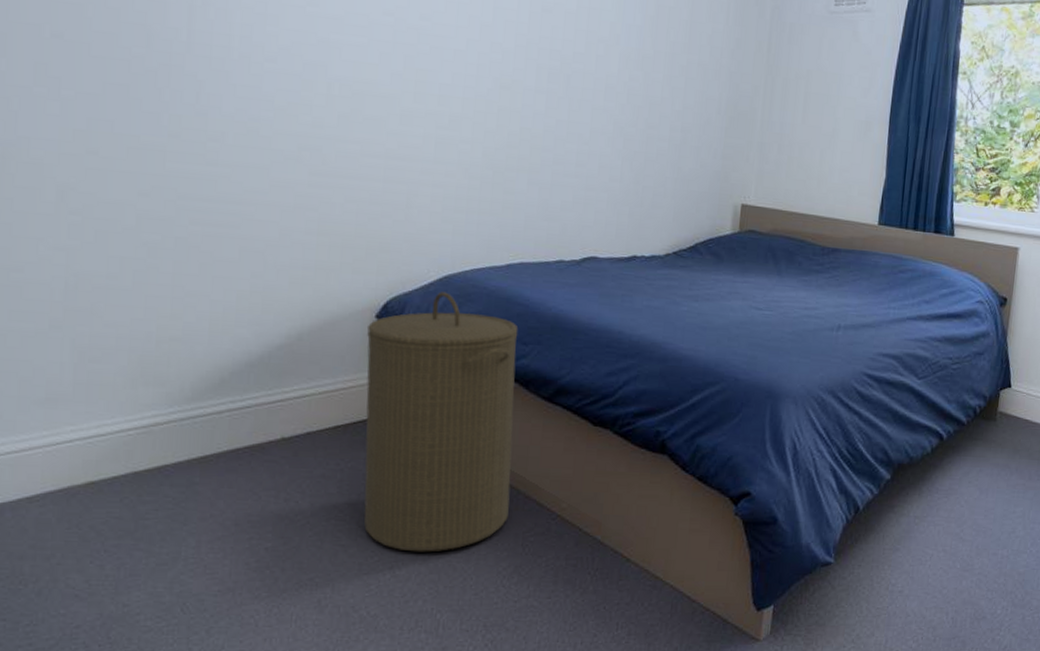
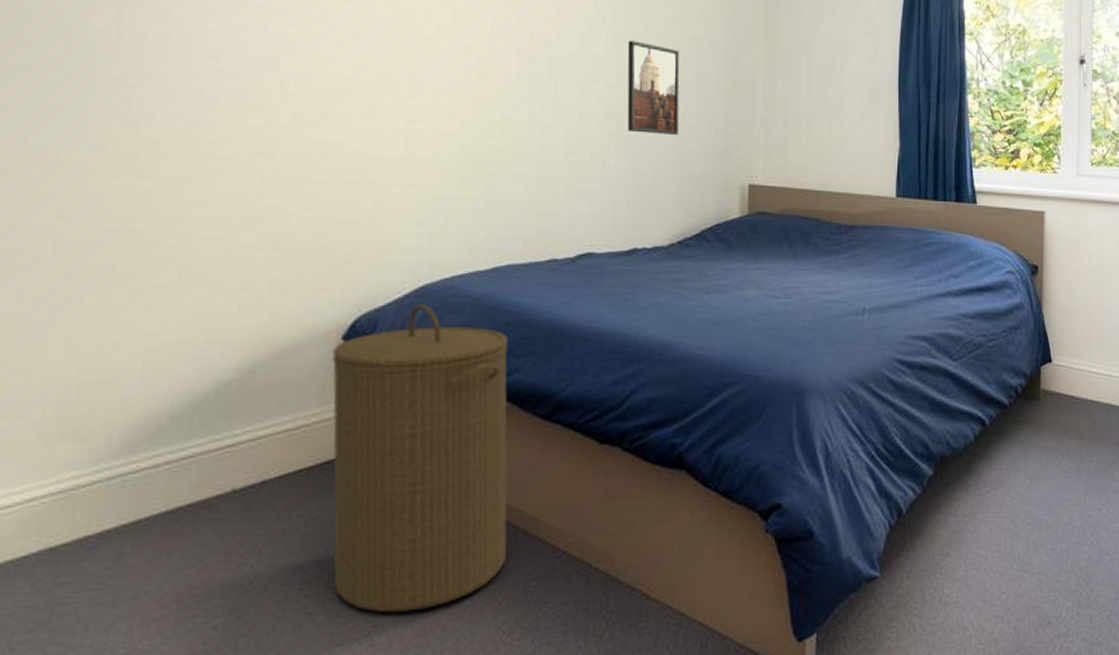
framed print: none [634,63,685,154] -> present [627,40,680,135]

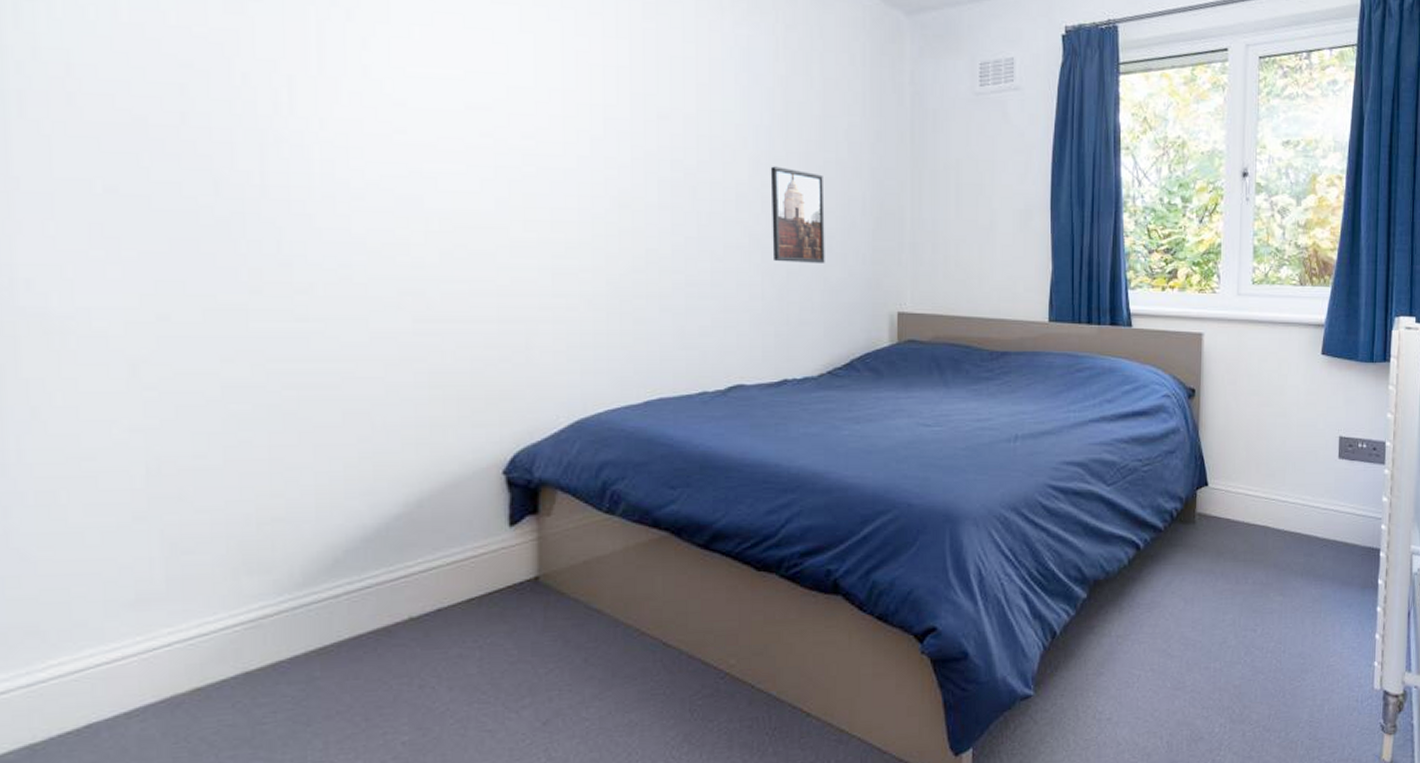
laundry hamper: present [333,304,509,613] -> none [495,438,671,730]

